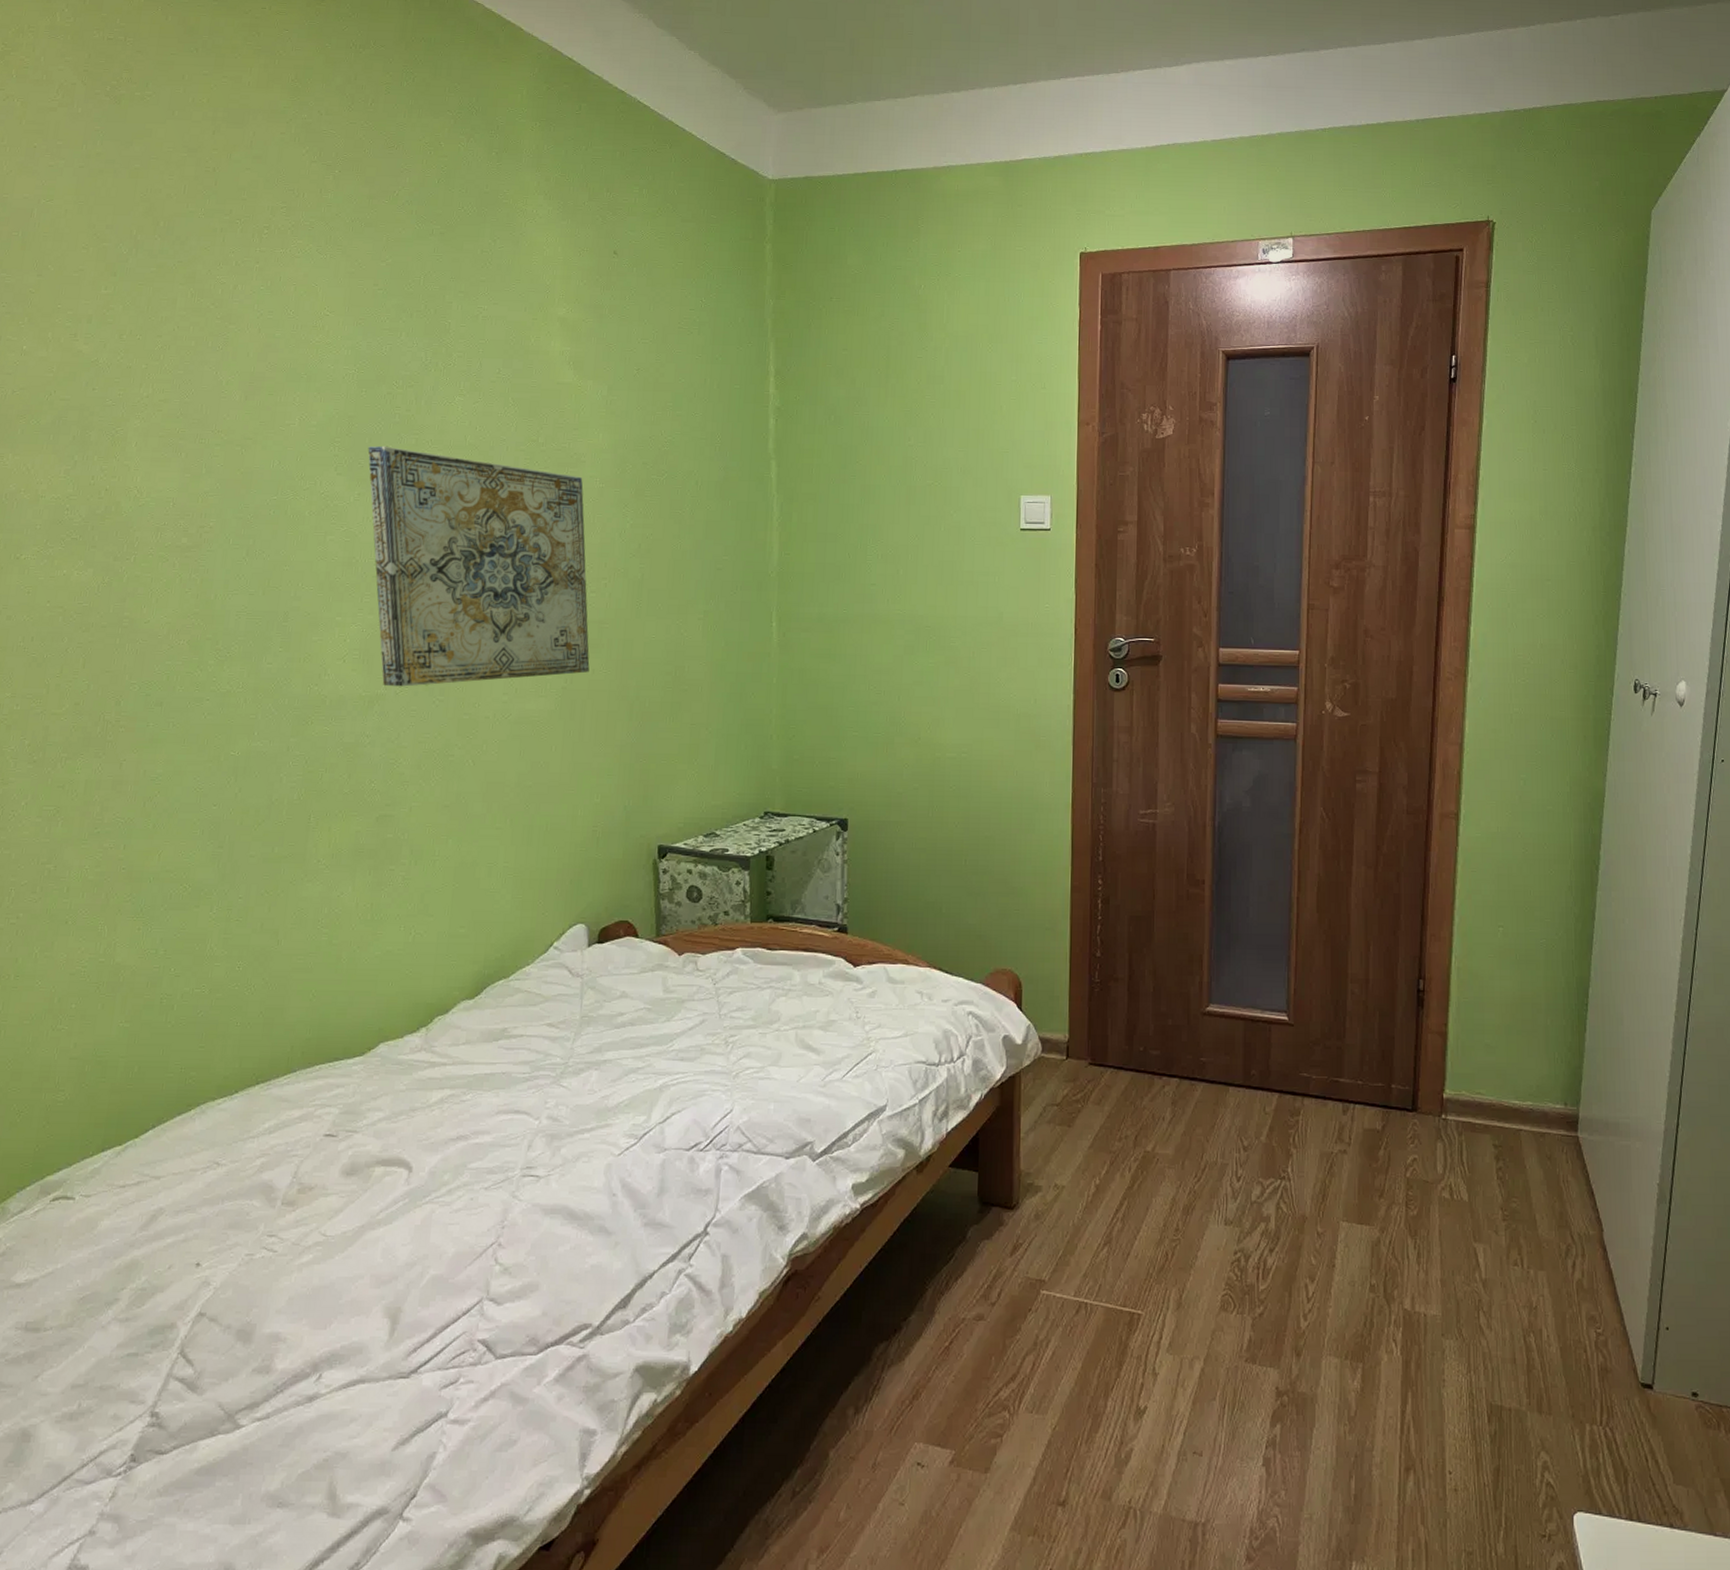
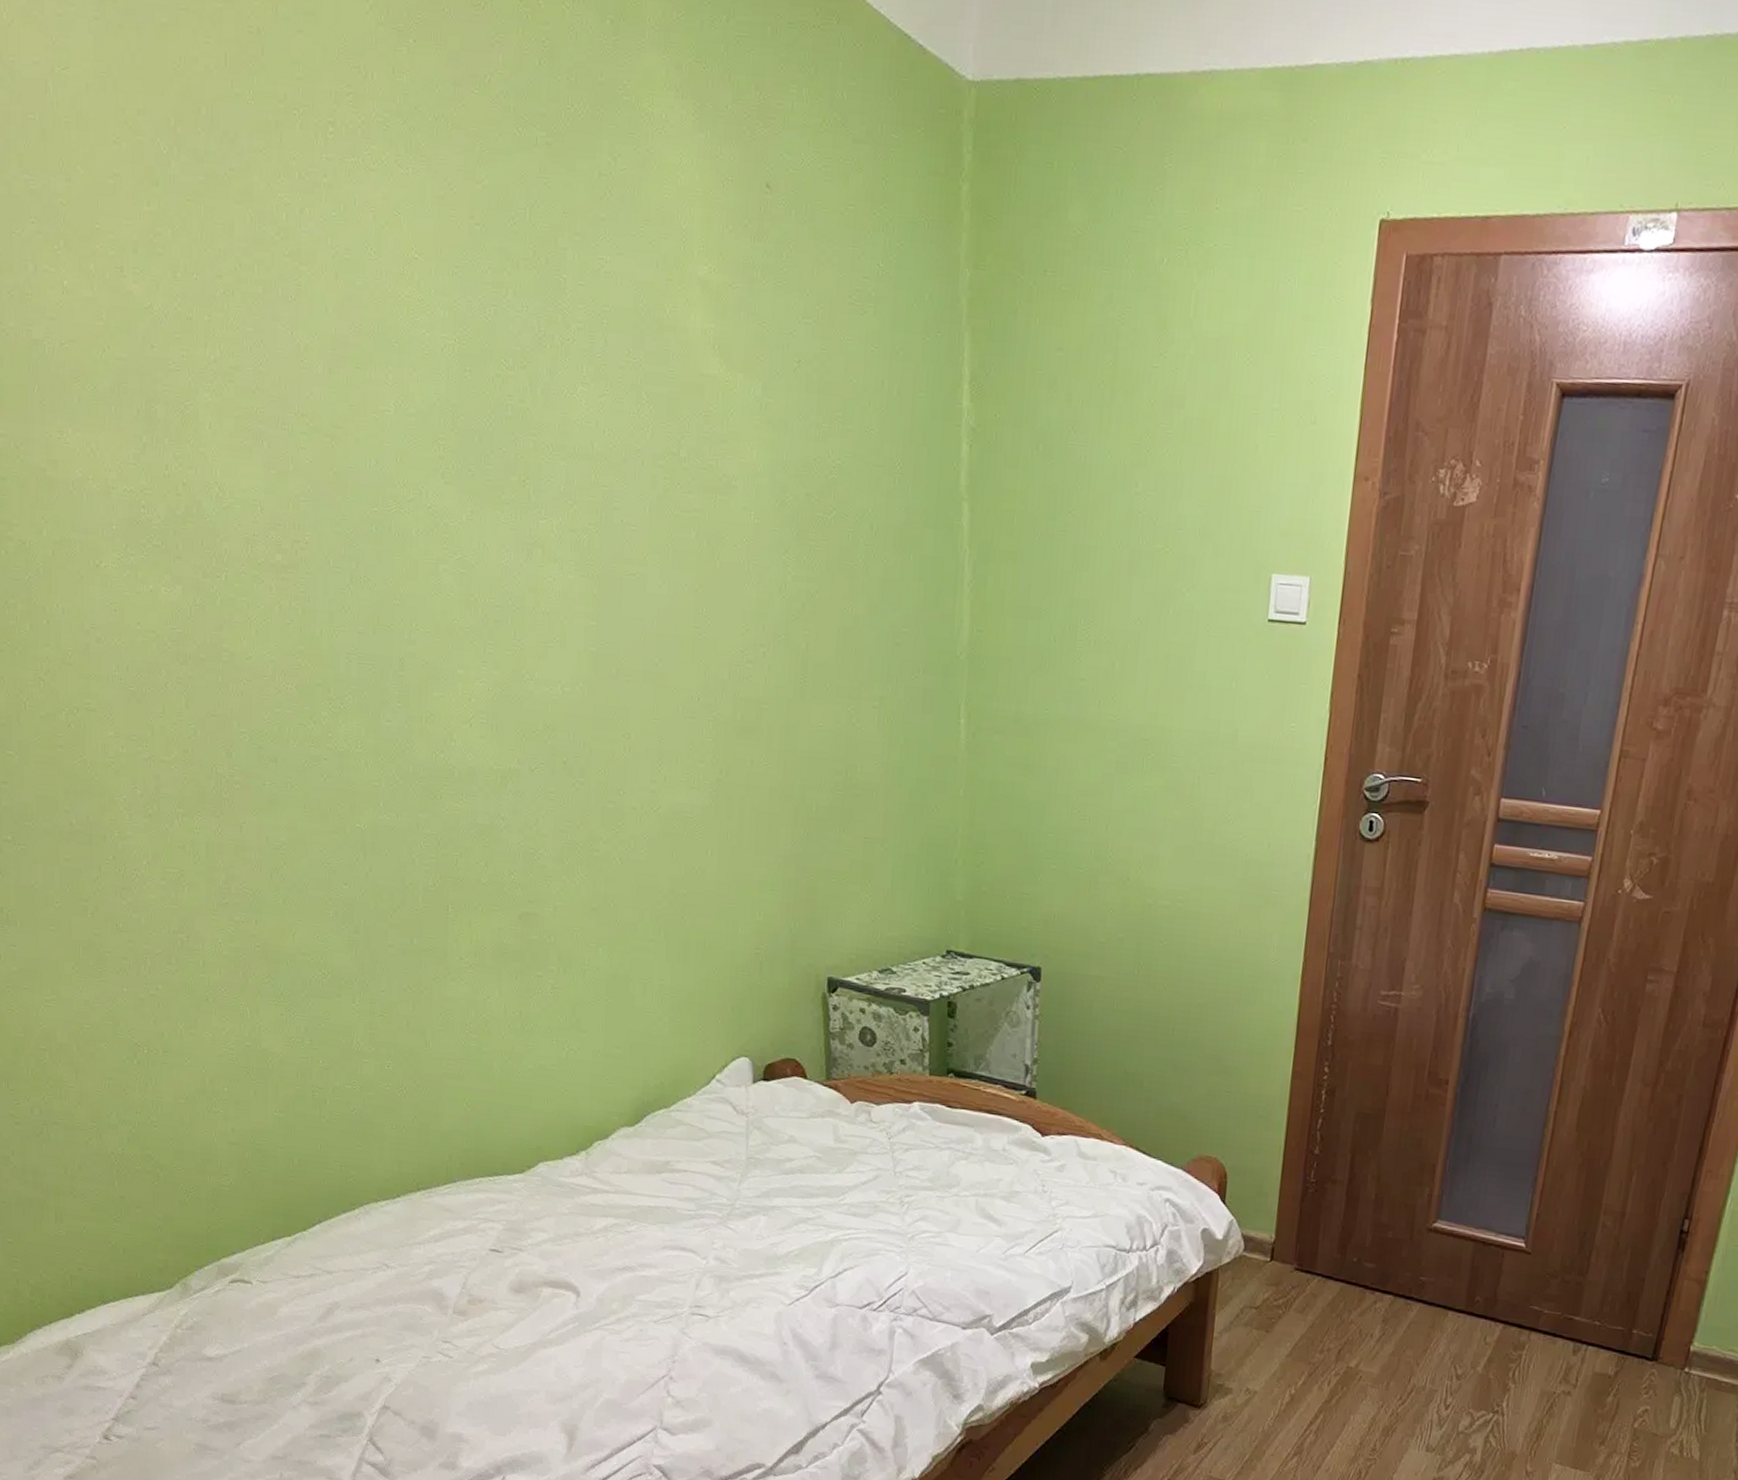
wall art: present [368,445,590,687] -> none [478,447,748,764]

